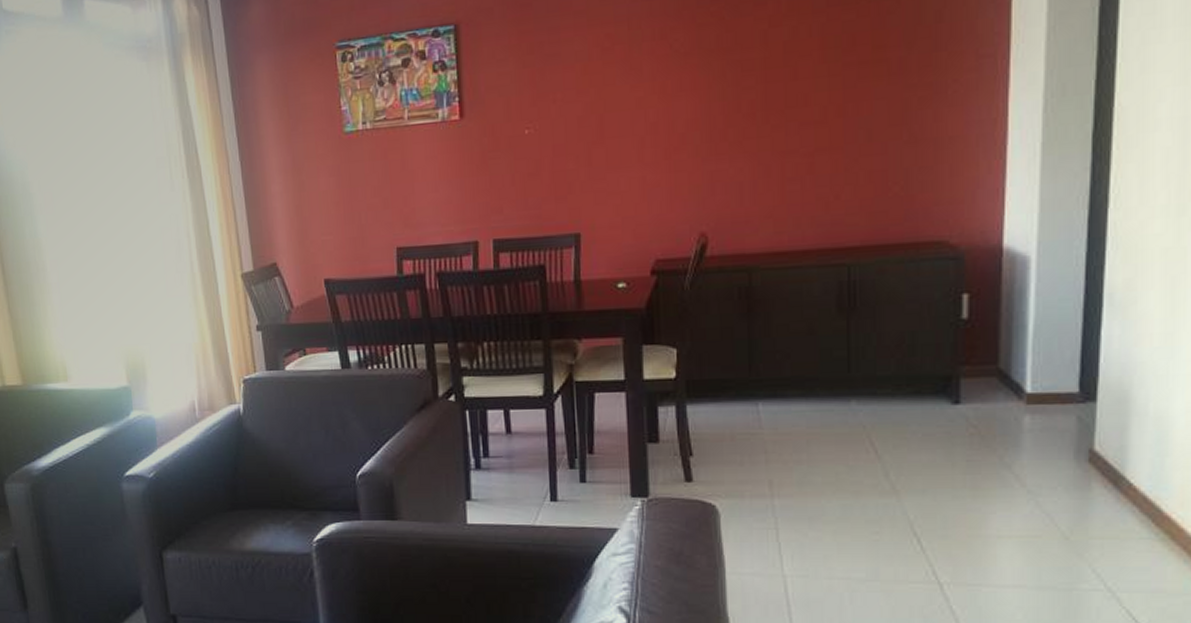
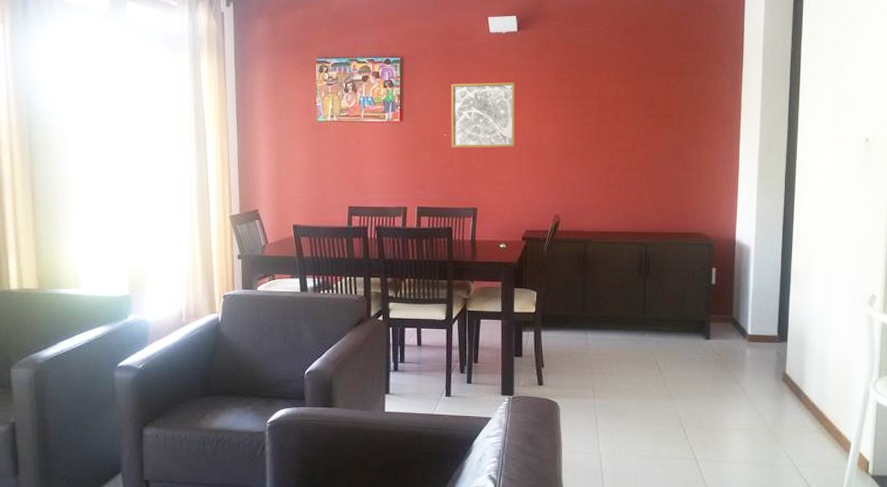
wall art: none [530,39,633,149] -> present [450,82,516,148]

